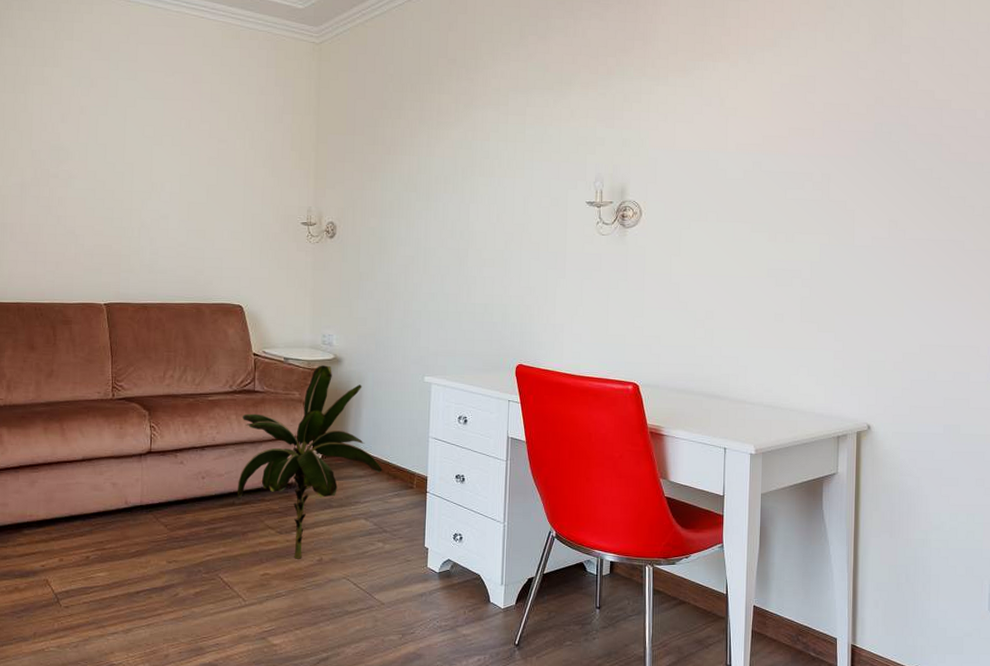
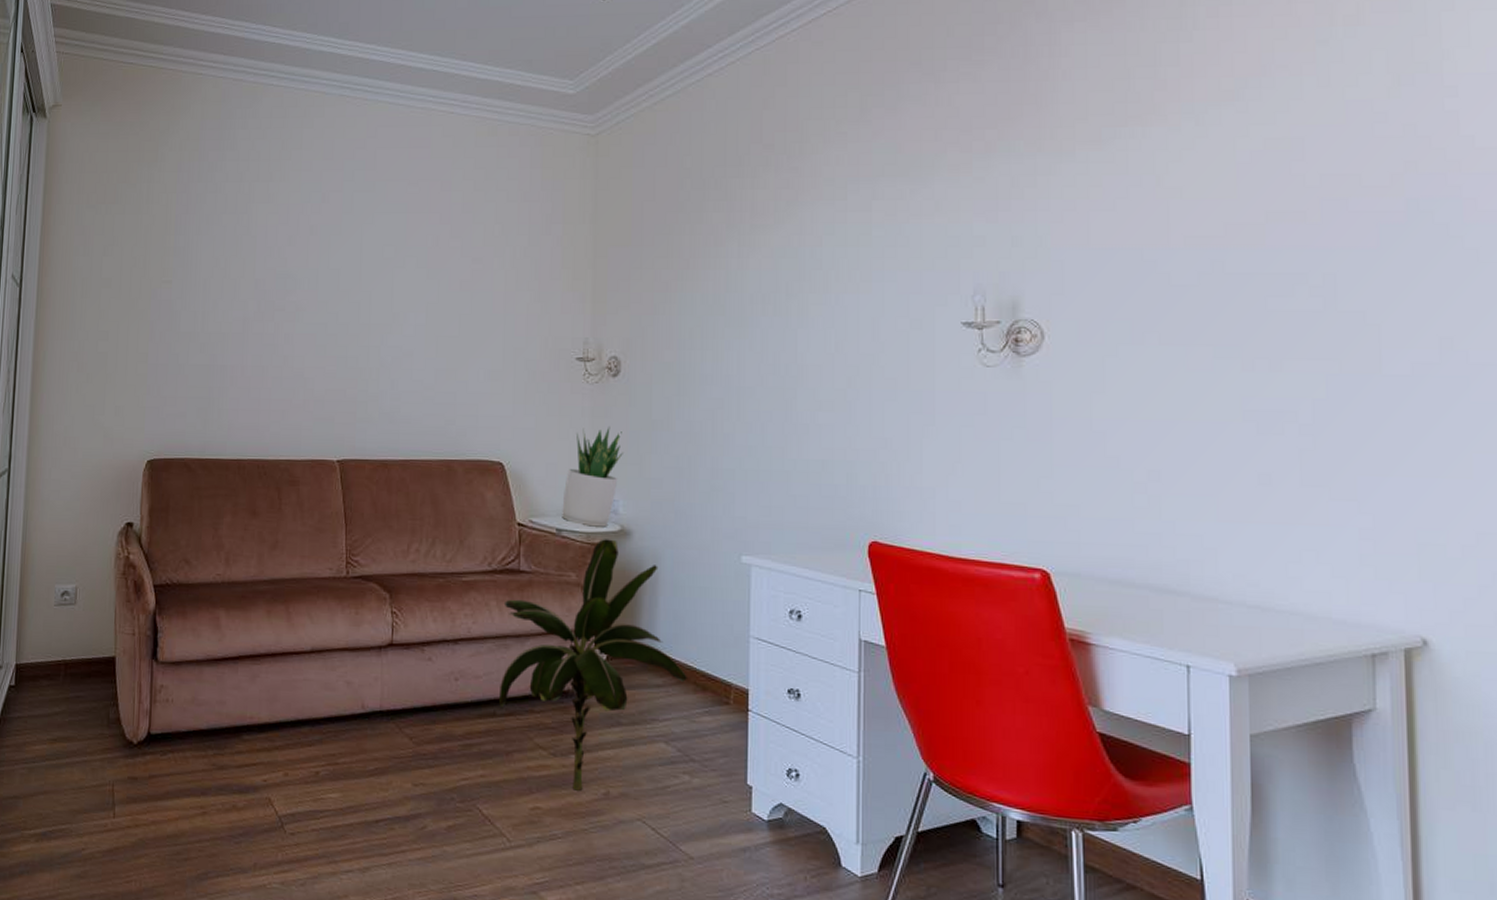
planter: none [289,277,337,356] -> present [562,427,623,527]

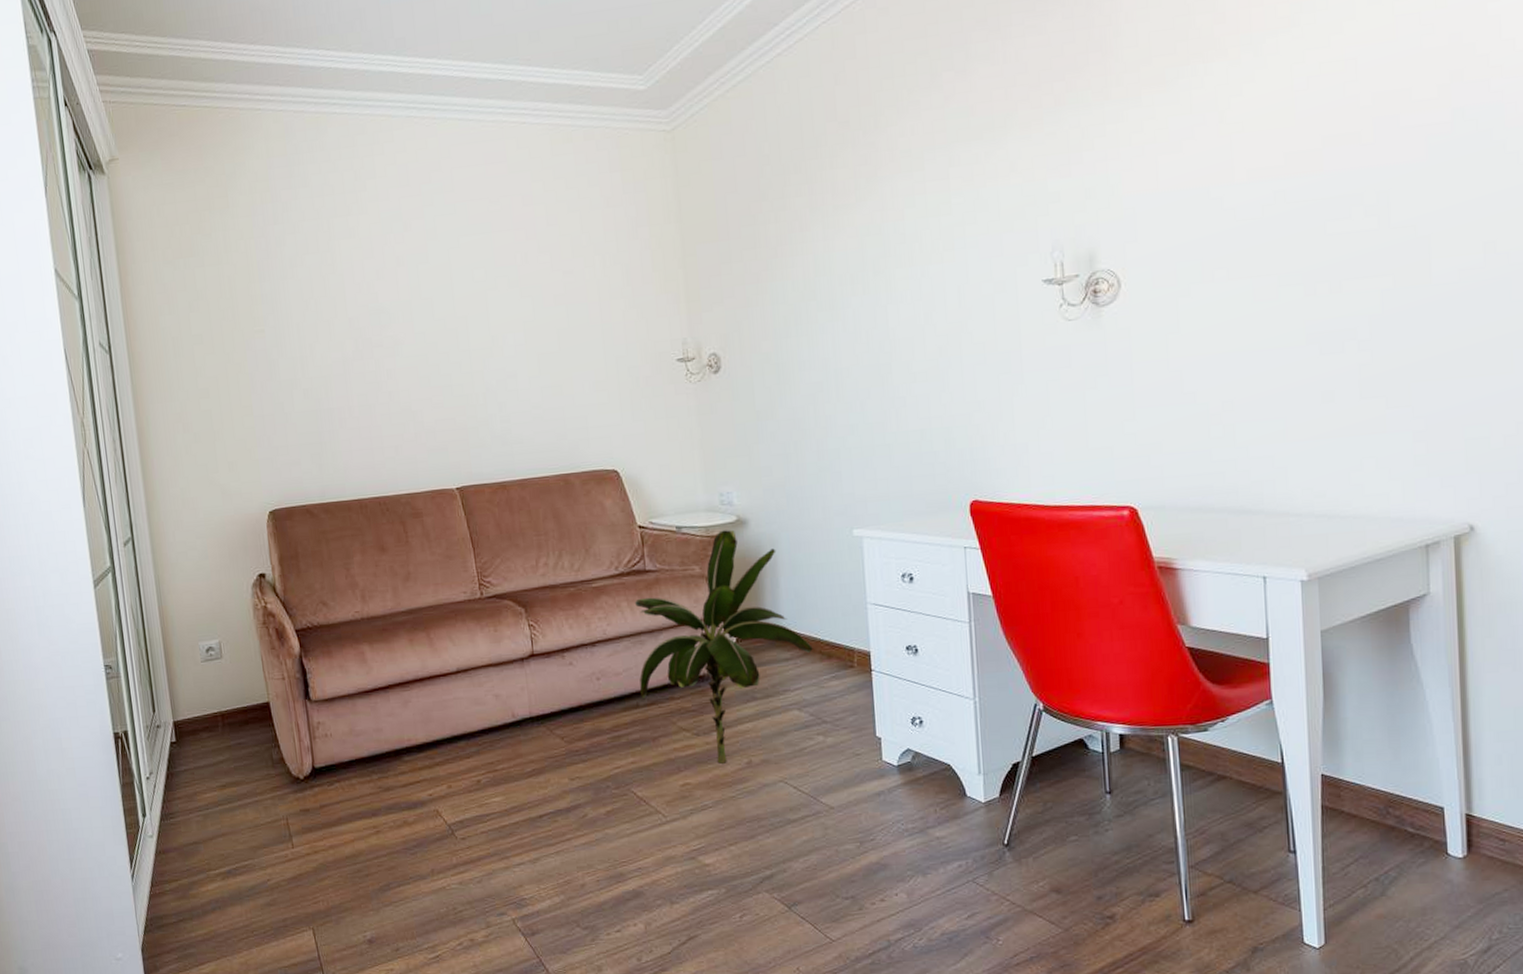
planter: present [562,427,623,527] -> none [679,423,732,521]

